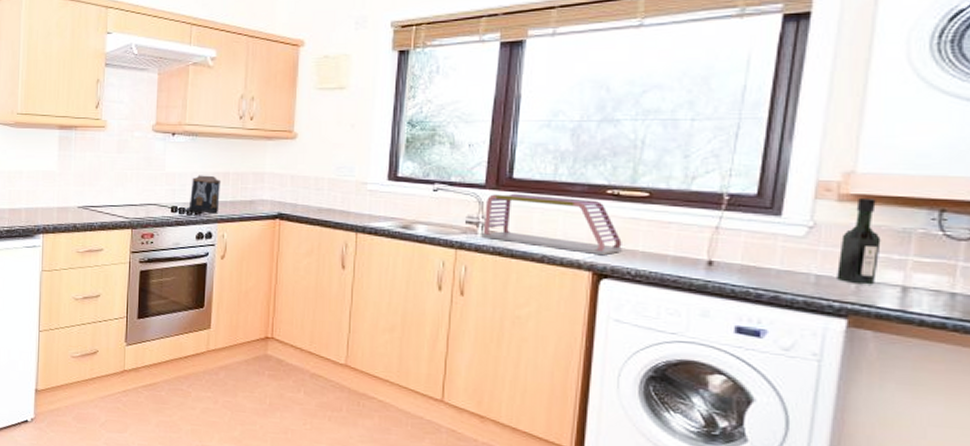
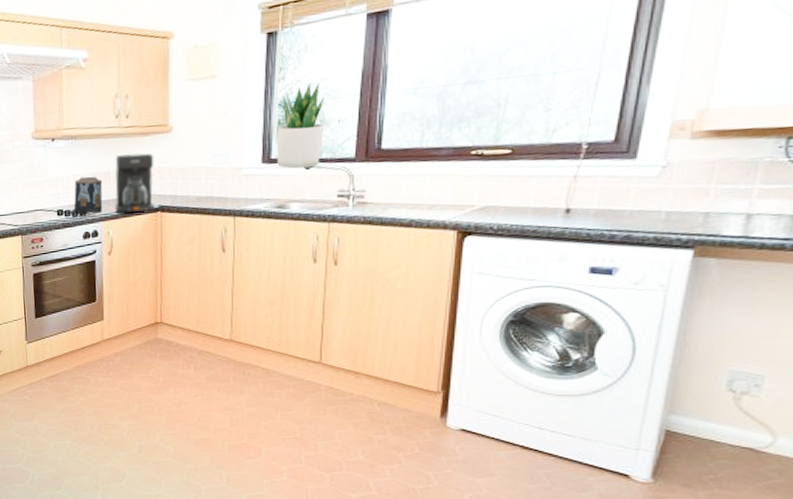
coffee maker: none [232,156,276,220] -> present [115,153,156,214]
planter: none [404,104,455,190] -> present [277,83,325,169]
dish rack: present [481,193,622,256] -> none [352,162,485,215]
bottle: present [837,197,881,285] -> none [686,132,730,217]

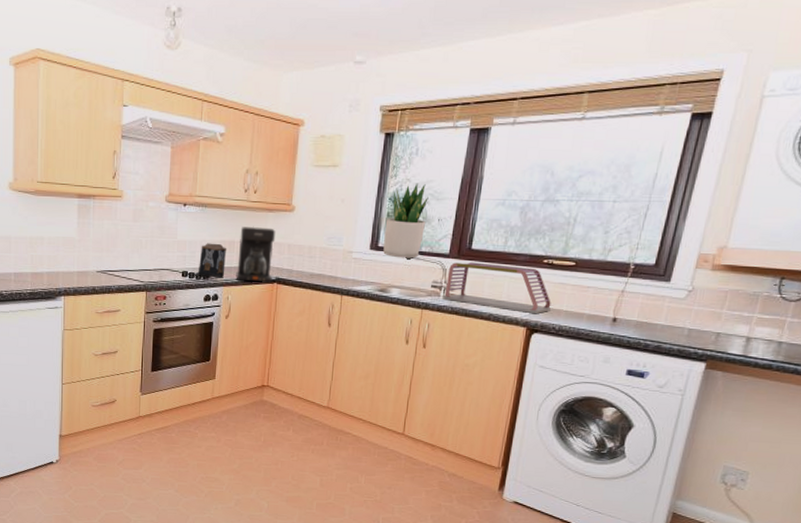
dish rack: none [352,162,485,215] -> present [443,262,551,314]

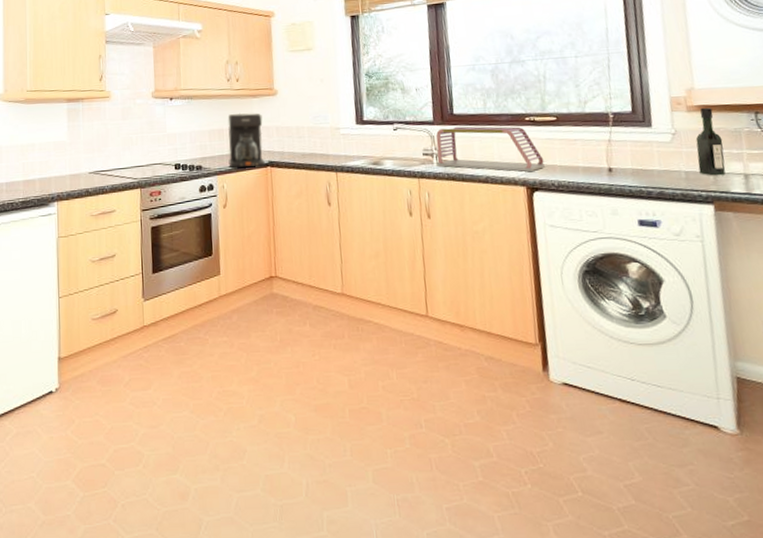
canister: present [193,243,227,278] -> none [185,133,218,168]
planter: present [383,183,429,259] -> none [366,57,405,130]
bottle: none [703,267,738,336] -> present [695,107,726,176]

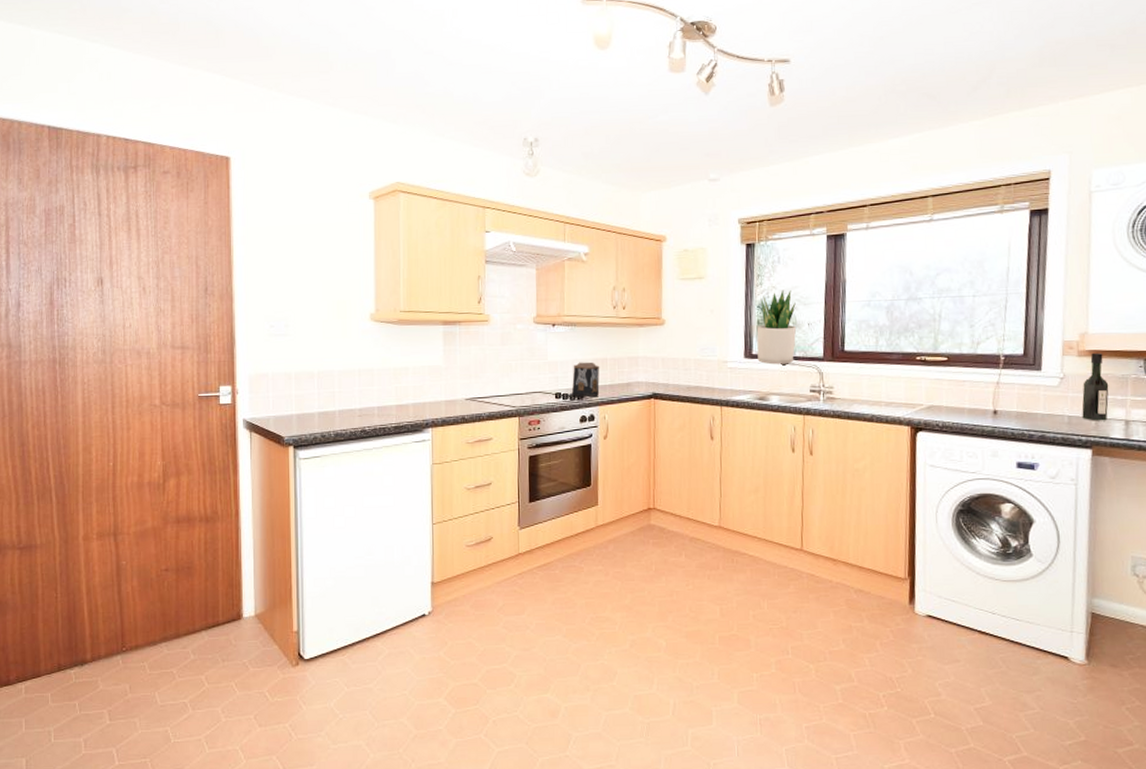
canister: none [185,133,218,168] -> present [566,362,600,398]
coffee maker: present [227,113,266,169] -> none [611,342,650,400]
planter: none [366,57,405,130] -> present [757,289,796,365]
dish rack: present [436,126,545,172] -> none [823,363,931,412]

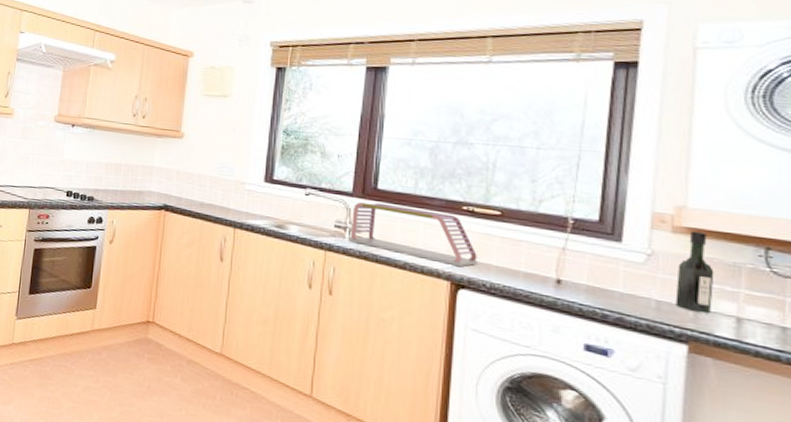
canister: present [566,362,600,398] -> none [77,164,114,201]
planter: present [757,289,796,365] -> none [279,117,326,195]
dish rack: none [823,363,931,412] -> present [348,202,477,267]

